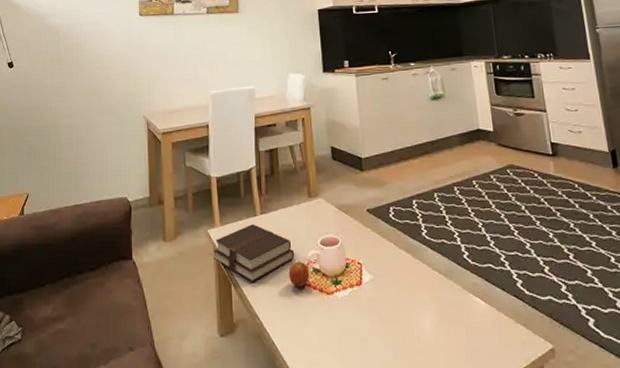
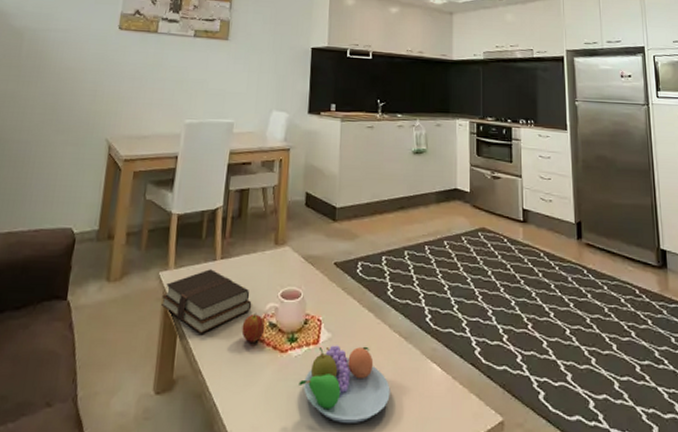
fruit bowl: none [348,285,437,357] -> present [299,345,390,424]

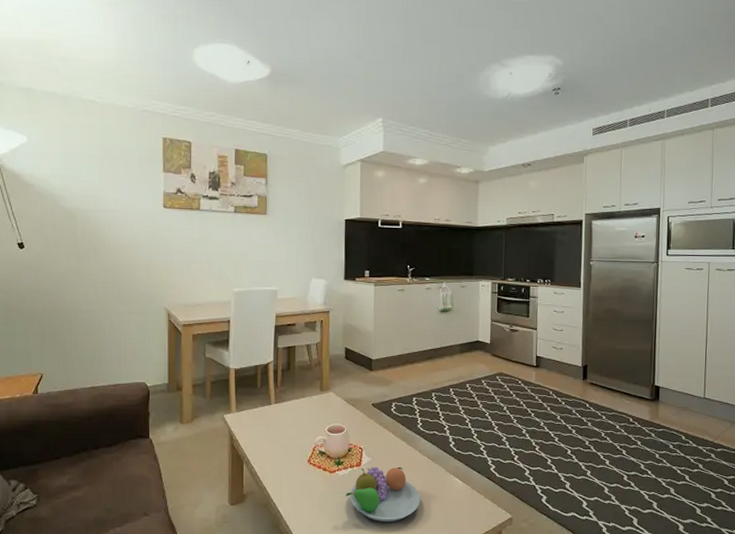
bible: present [161,269,252,334] -> none [228,412,304,461]
fruit: present [241,312,265,342] -> none [297,444,316,466]

